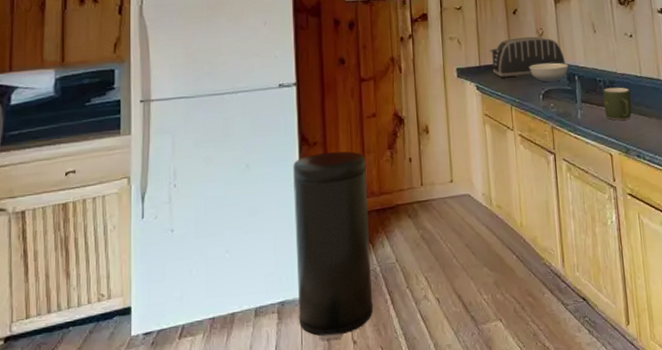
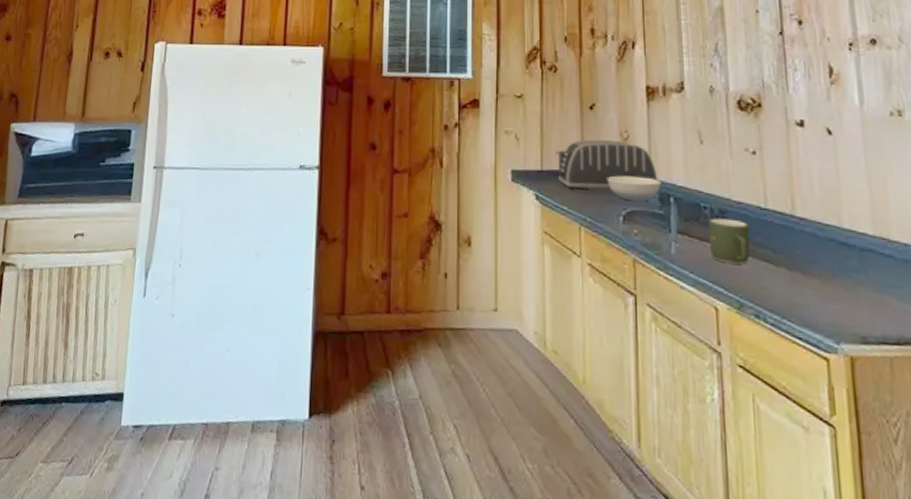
pedal bin: present [293,151,374,339] -> none [299,252,393,479]

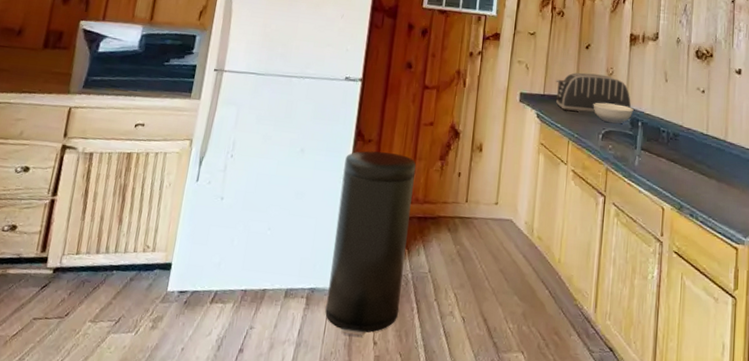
pedal bin: none [299,252,393,479] -> present [325,151,417,336]
mug: present [708,218,750,264] -> none [663,139,694,176]

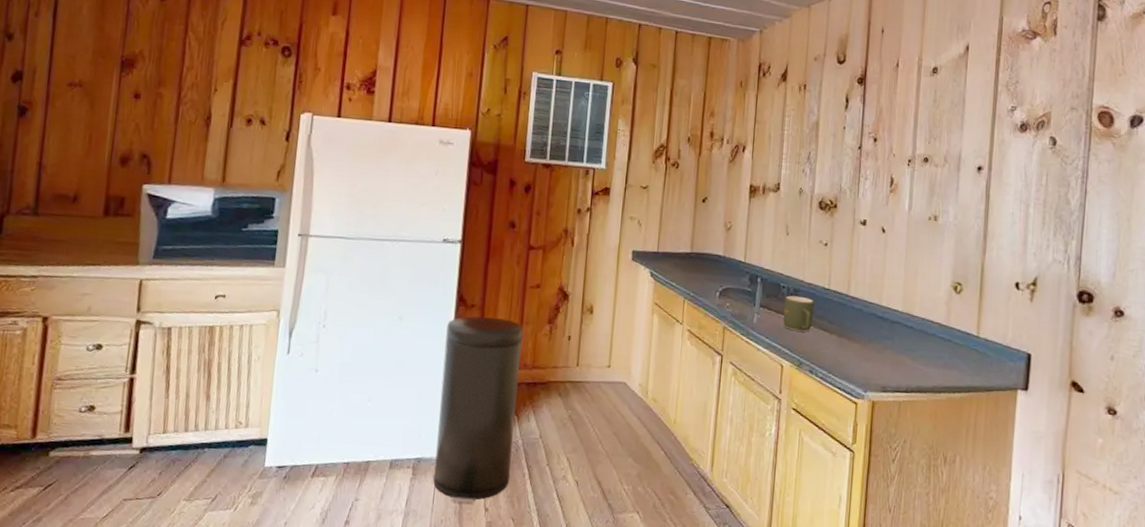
toaster: present [556,72,632,113] -> none [670,227,751,270]
bowl: present [593,102,634,124] -> none [710,258,753,281]
mug: none [663,139,694,176] -> present [783,295,815,332]

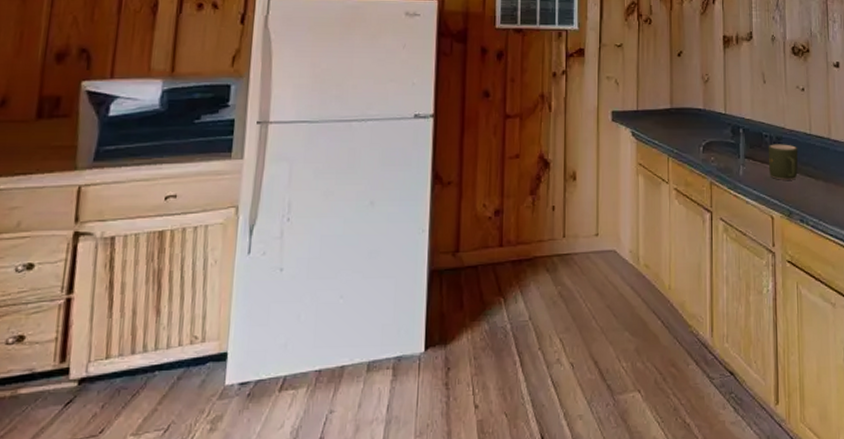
pedal bin: present [433,316,524,503] -> none [415,193,505,401]

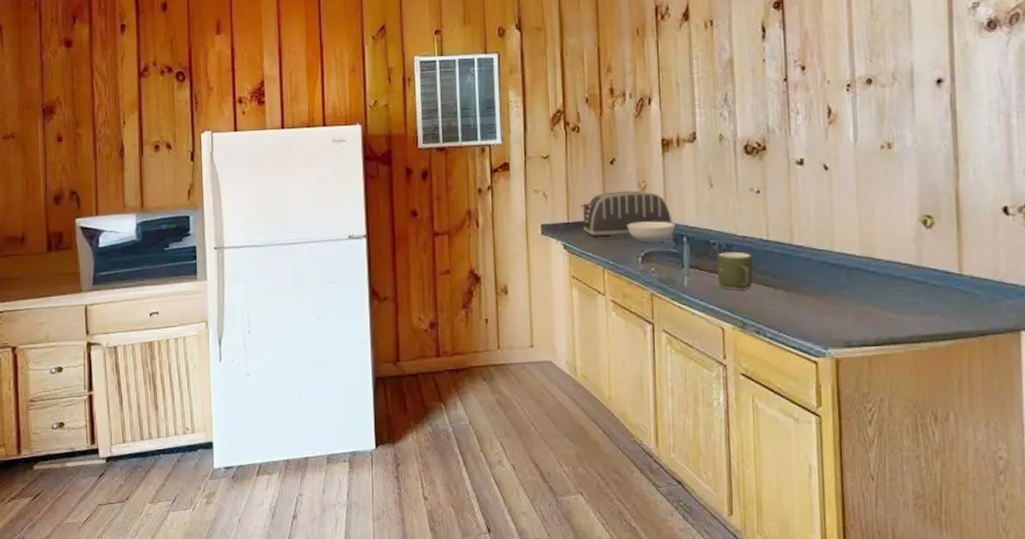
toaster: none [649,82,731,126] -> present [580,190,673,237]
bowl: none [690,112,734,134] -> present [626,221,676,244]

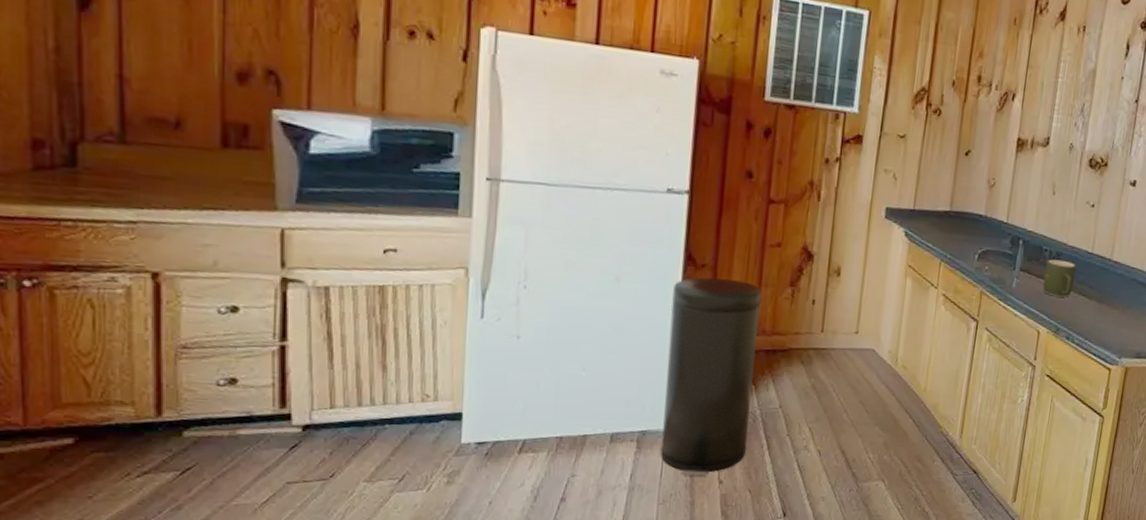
pedal bin: none [363,307,445,492] -> present [660,277,762,475]
toaster: present [580,190,673,237] -> none [928,183,1013,231]
bowl: present [626,221,676,244] -> none [969,218,1016,243]

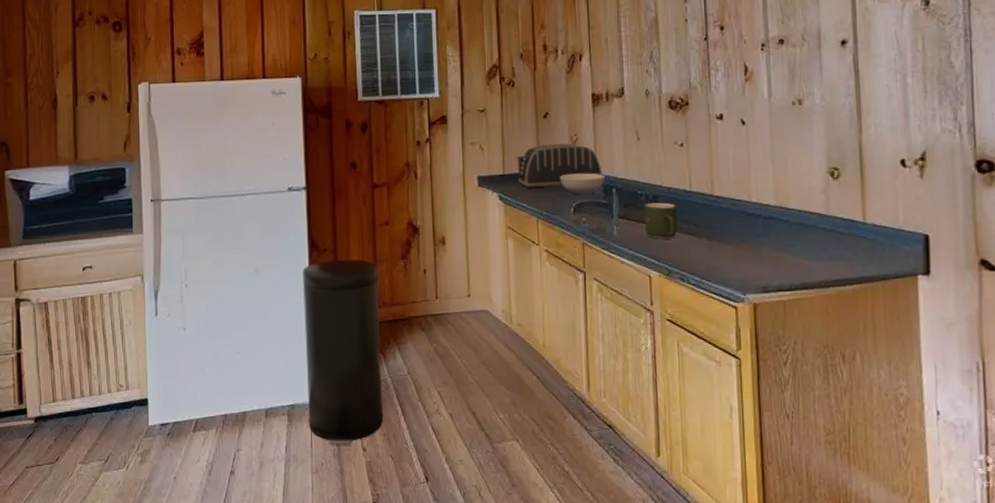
toaster: none [928,183,1013,231] -> present [515,143,603,189]
bowl: none [969,218,1016,243] -> present [559,173,606,195]

